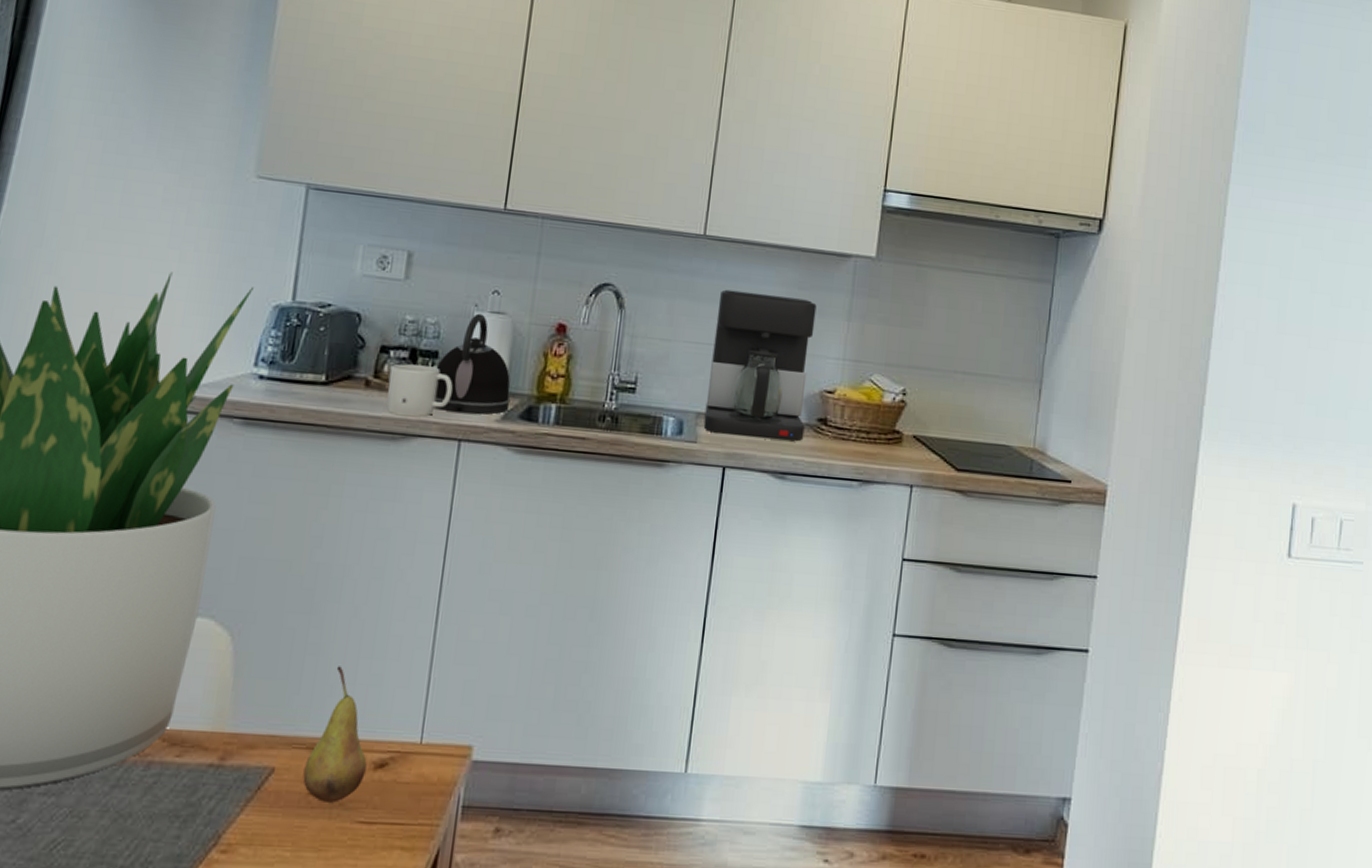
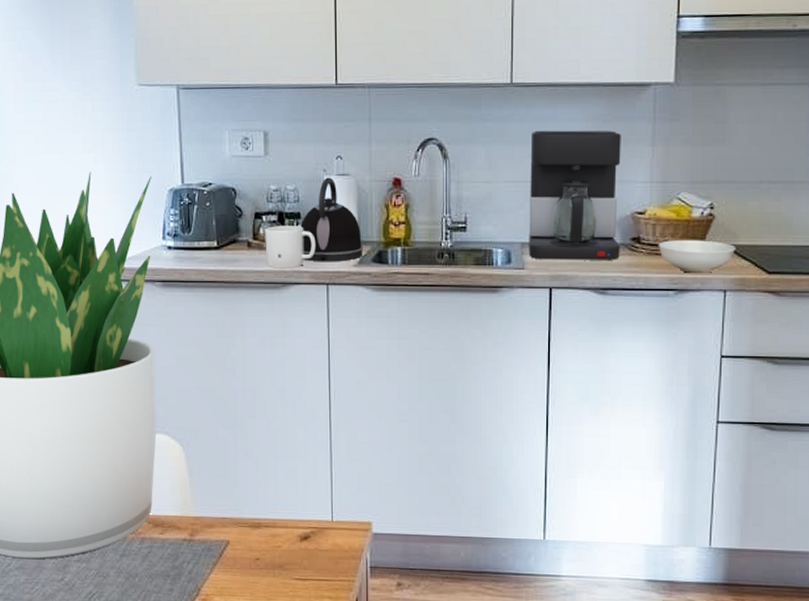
fruit: present [303,666,367,803] -> none [250,465,295,565]
bowl: none [845,424,926,466] -> present [658,240,736,274]

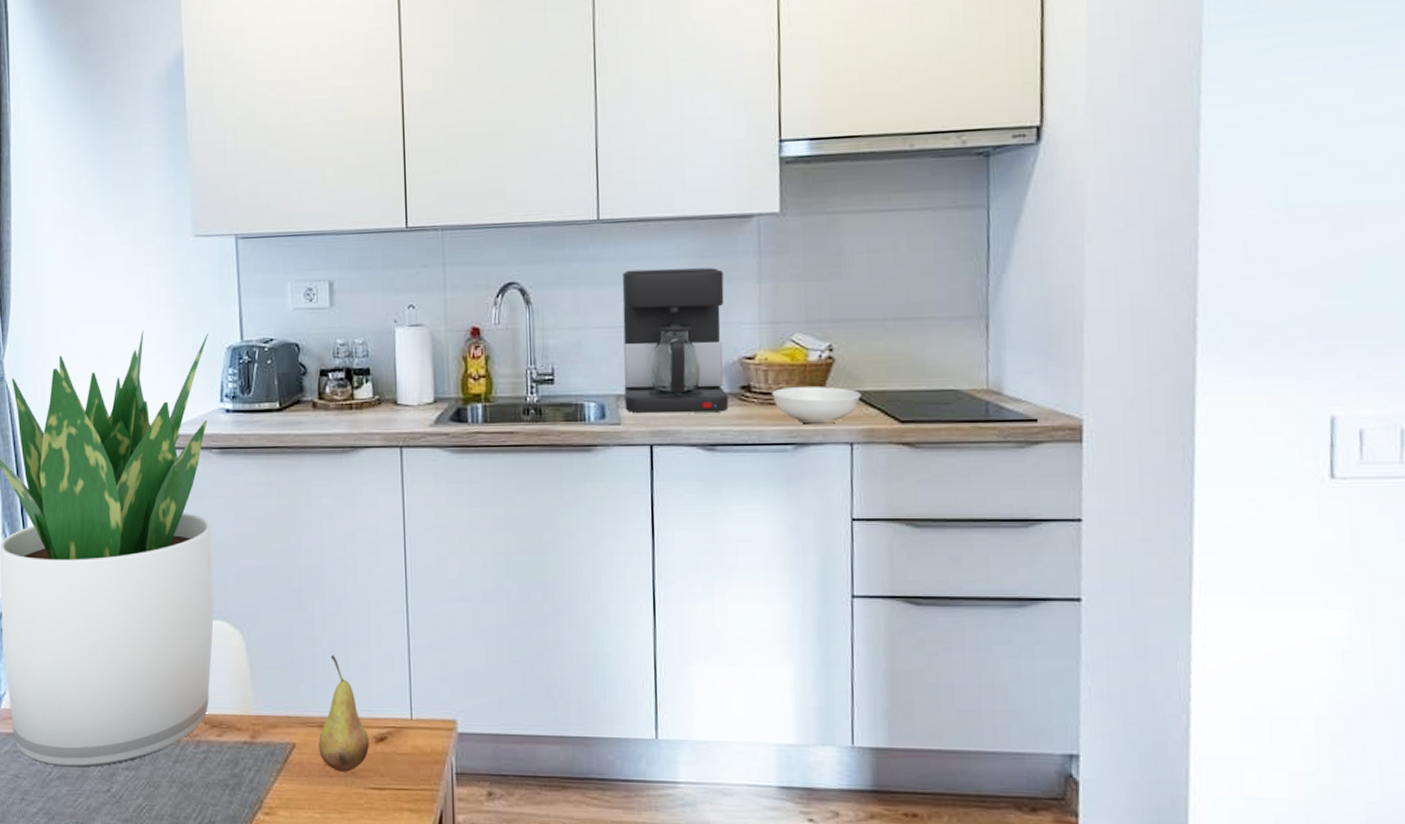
fruit: none [250,465,295,565] -> present [319,655,369,772]
mug: present [265,226,316,269] -> none [331,383,388,431]
kettle: present [300,177,363,261] -> none [370,328,440,422]

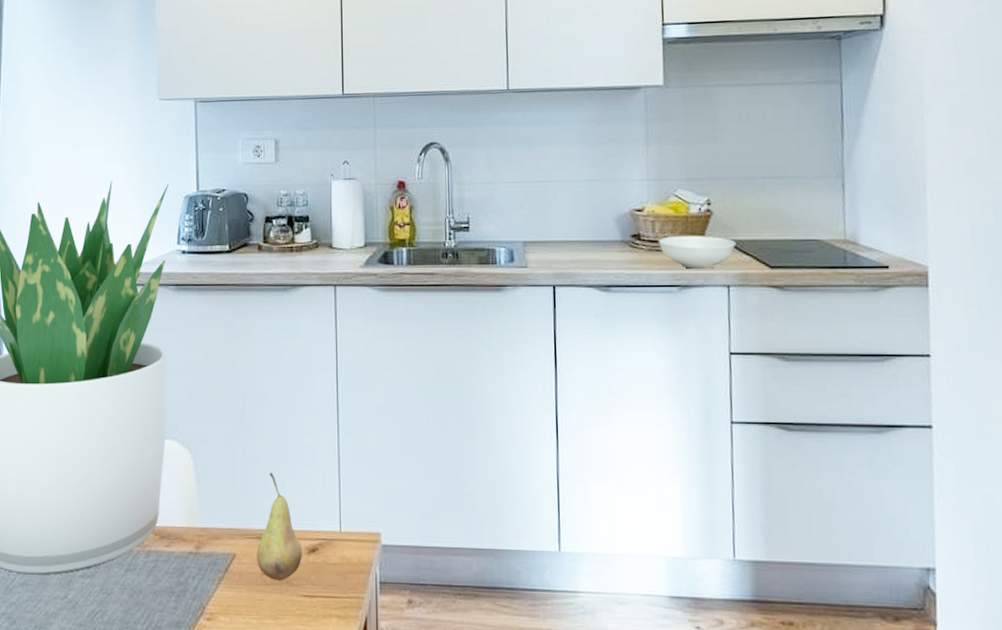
coffee maker: present [622,268,729,414] -> none [528,131,621,258]

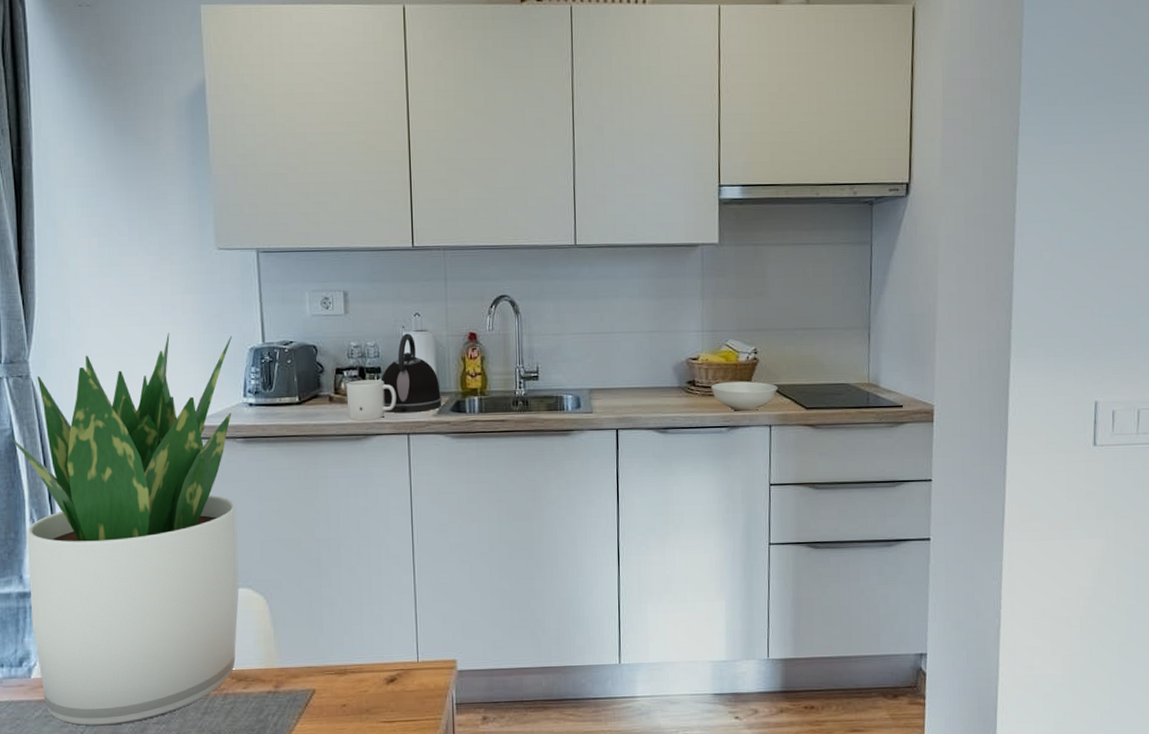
fruit: present [257,472,302,580] -> none [336,612,381,710]
mug: none [275,229,324,271] -> present [346,379,396,421]
kettle: none [309,181,370,263] -> present [381,333,442,413]

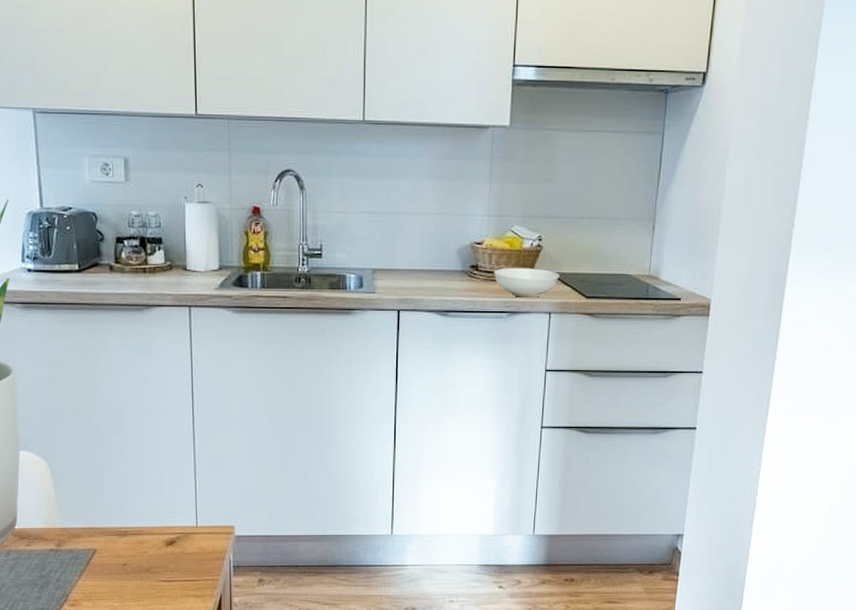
mug: present [346,379,396,421] -> none [126,250,178,292]
kettle: present [381,333,442,413] -> none [162,204,224,285]

